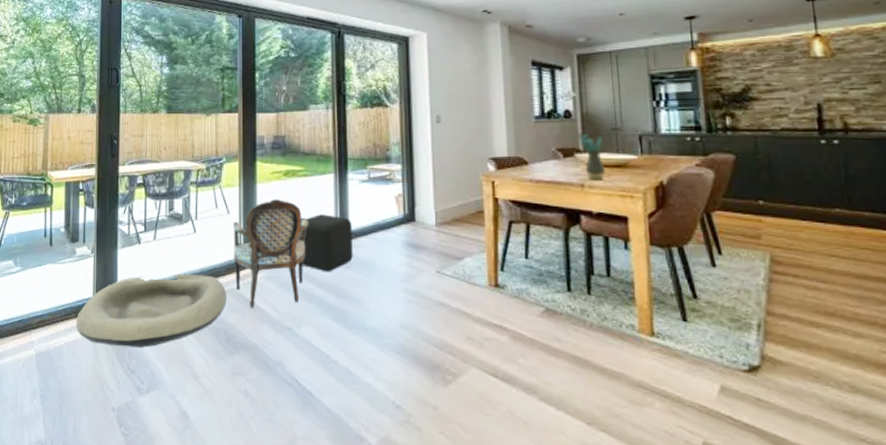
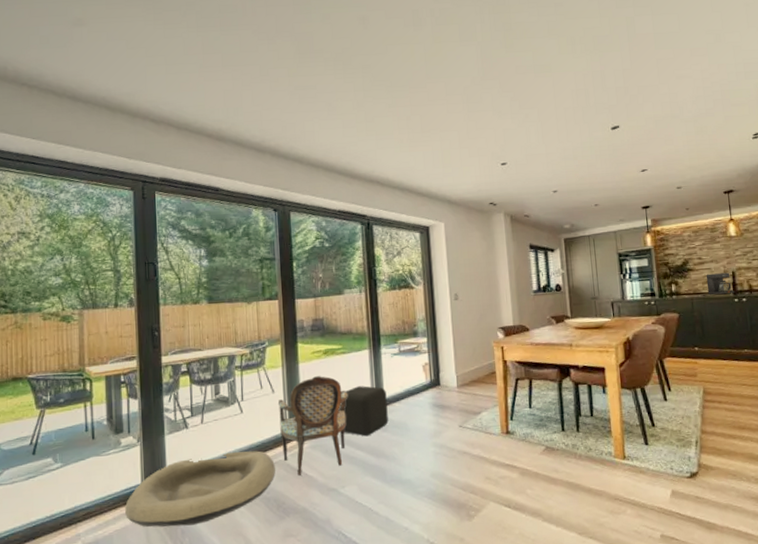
vase: present [577,133,606,180] -> none [566,302,588,340]
coffee maker: none [776,104,820,134] -> present [706,272,734,295]

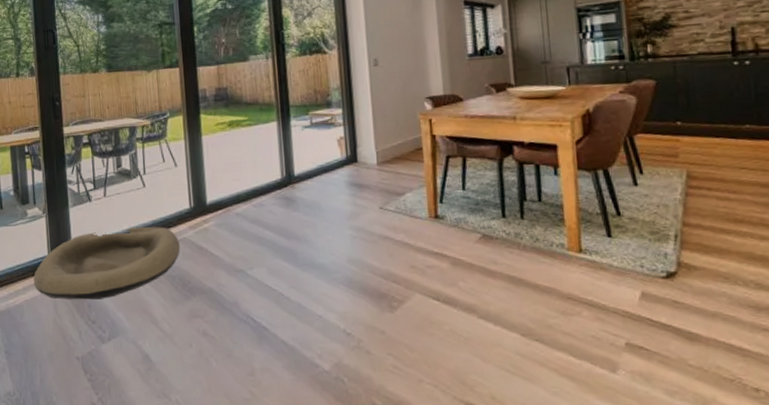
armchair: present [277,376,348,476] -> none [181,149,255,254]
cube: present [338,386,388,437] -> none [245,161,300,216]
coffee maker: present [706,272,734,295] -> none [694,28,734,57]

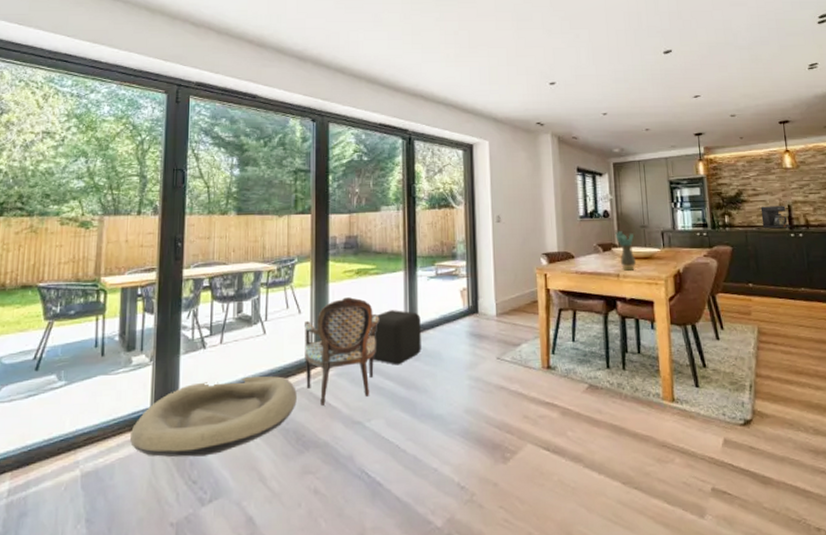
armchair: none [181,149,255,254] -> present [303,297,380,406]
cube: none [245,161,300,216] -> present [368,310,421,365]
vase: none [509,67,537,113] -> present [614,230,637,271]
coffee maker: none [694,28,734,57] -> present [760,205,790,229]

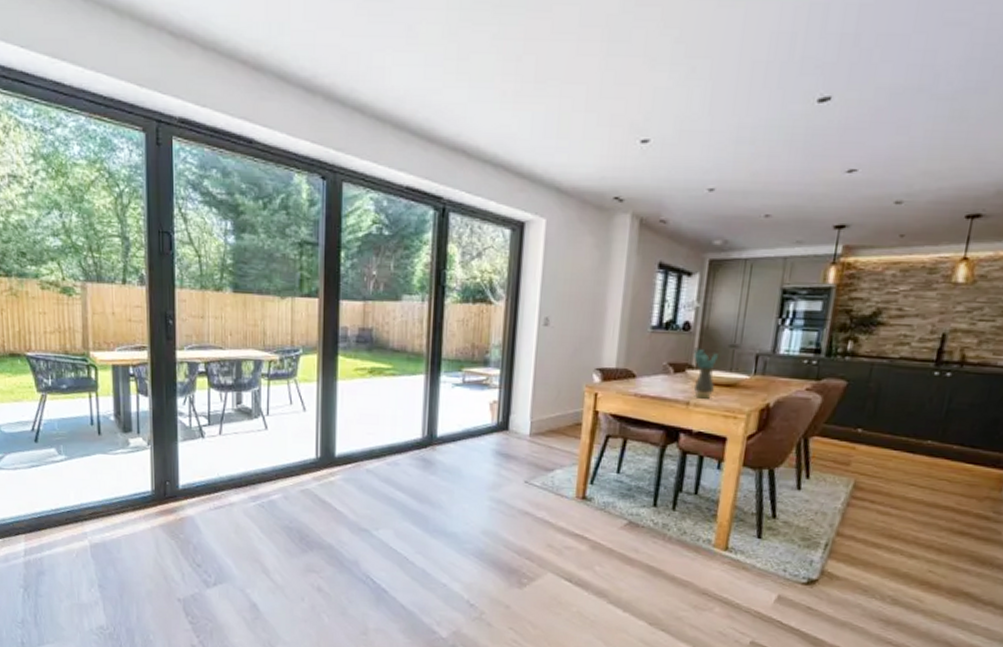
dog bed: present [130,375,297,458] -> none [134,472,301,543]
armchair: present [303,297,380,406] -> none [308,398,394,509]
cube: present [368,310,421,365] -> none [380,417,441,477]
coffee maker: present [760,205,790,229] -> none [897,332,939,364]

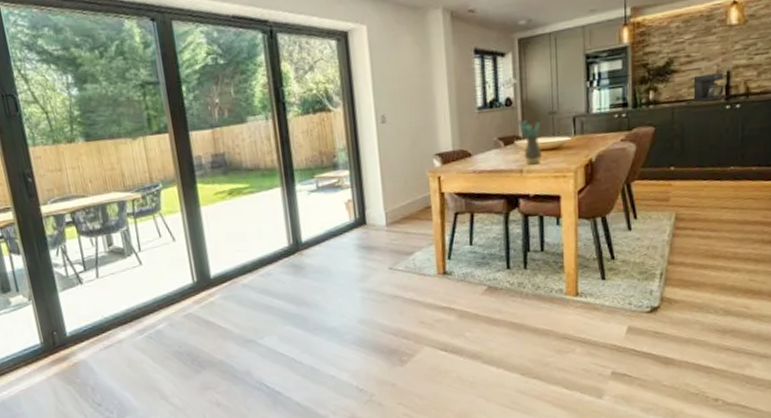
coffee maker: none [897,332,939,364] -> present [693,72,727,102]

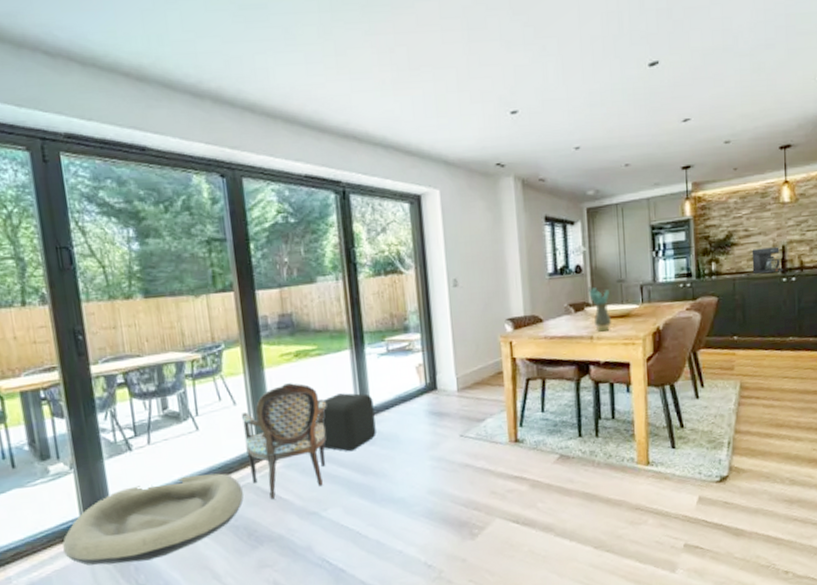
dog bed: none [26,304,186,386] -> present [62,473,244,566]
armchair: none [180,220,262,328] -> present [241,383,327,499]
cube: none [250,228,308,284] -> present [315,393,376,452]

